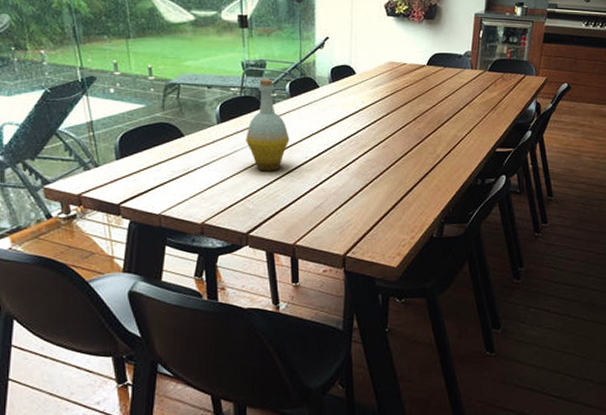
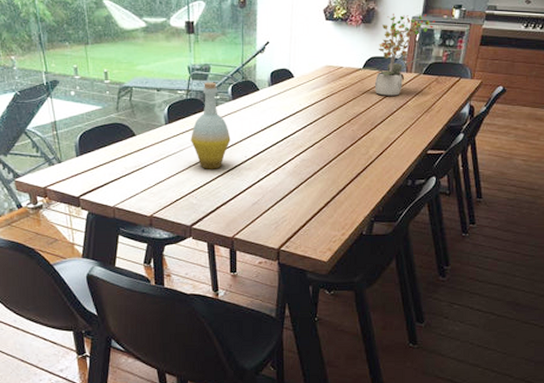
potted plant: none [422,9,499,93] -> present [357,13,436,96]

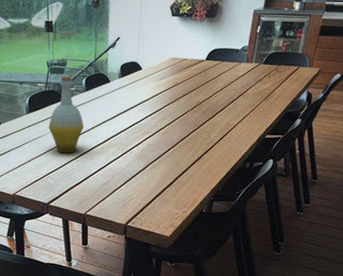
potted plant: present [357,13,436,96] -> none [201,7,277,85]

